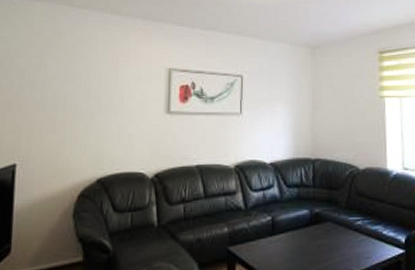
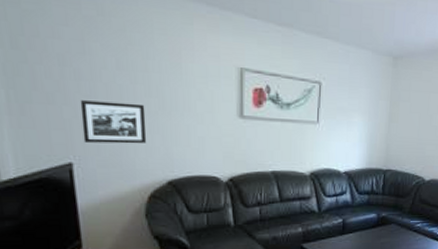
picture frame: none [29,106,84,144] -> present [80,100,147,144]

